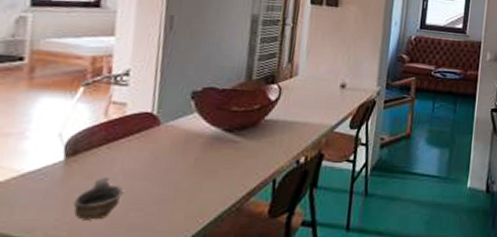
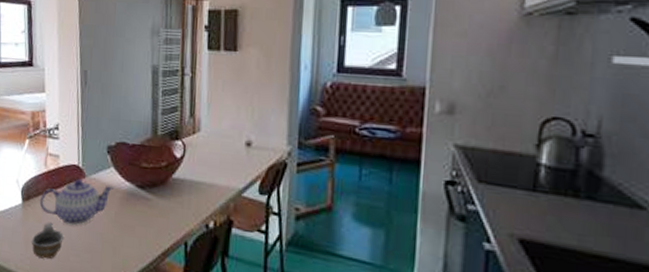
teapot: none [91,126,197,178] -> present [39,178,115,226]

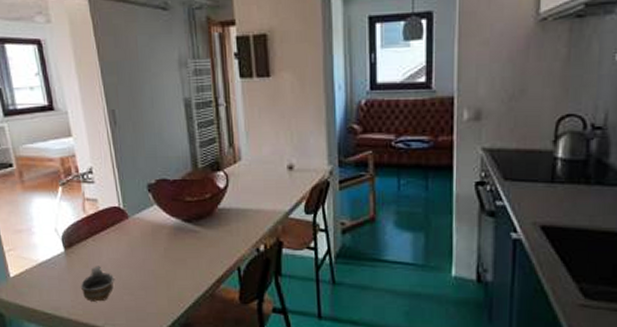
teapot: present [39,178,115,226] -> none [83,219,161,266]

